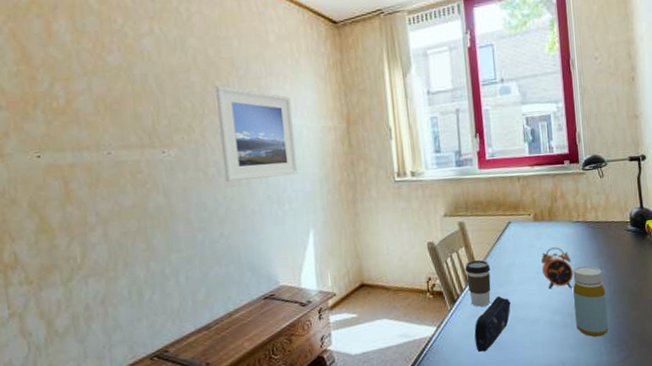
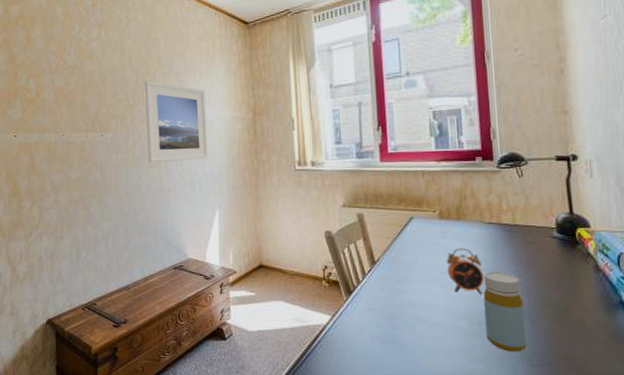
coffee cup: present [465,259,491,307] -> none [362,253,390,301]
pencil case: present [474,295,511,352] -> none [370,292,411,349]

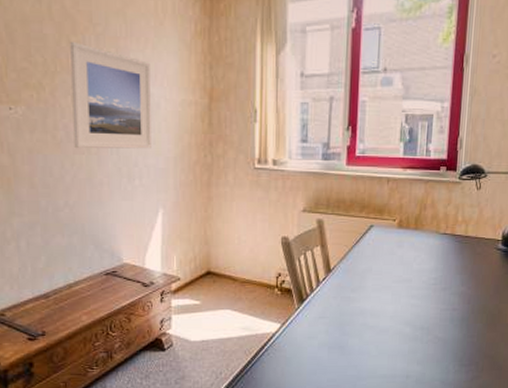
alarm clock: present [447,248,484,295] -> none [399,258,432,303]
bottle: present [483,271,527,352] -> none [427,280,463,354]

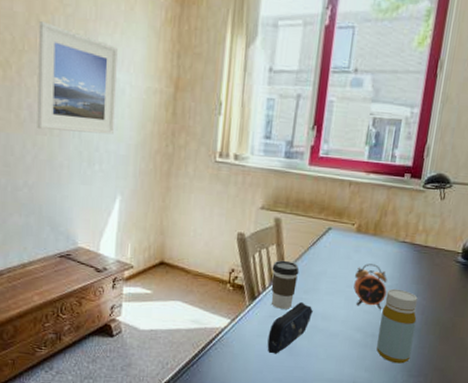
coffee cup: none [318,261,345,309] -> present [271,260,300,309]
pencil case: none [319,300,361,355] -> present [267,301,313,354]
alarm clock: none [399,258,432,303] -> present [353,263,387,310]
bottle: none [427,280,463,354] -> present [376,288,418,364]

